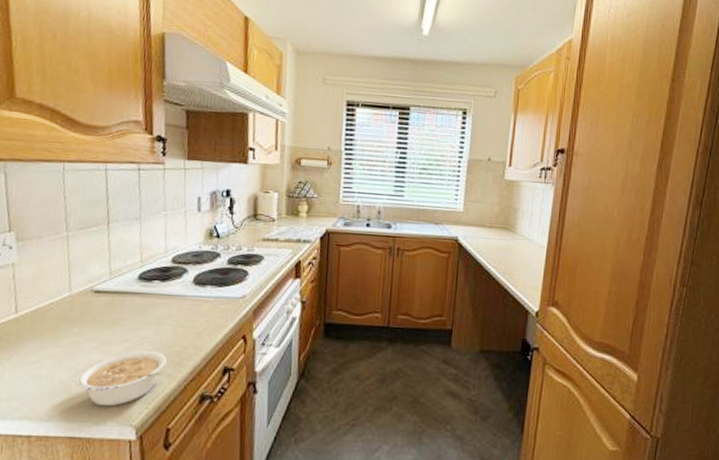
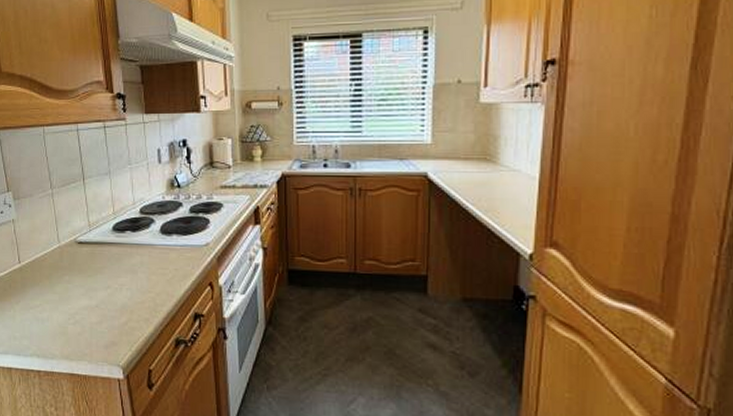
legume: present [76,350,167,407] -> none [71,296,143,348]

